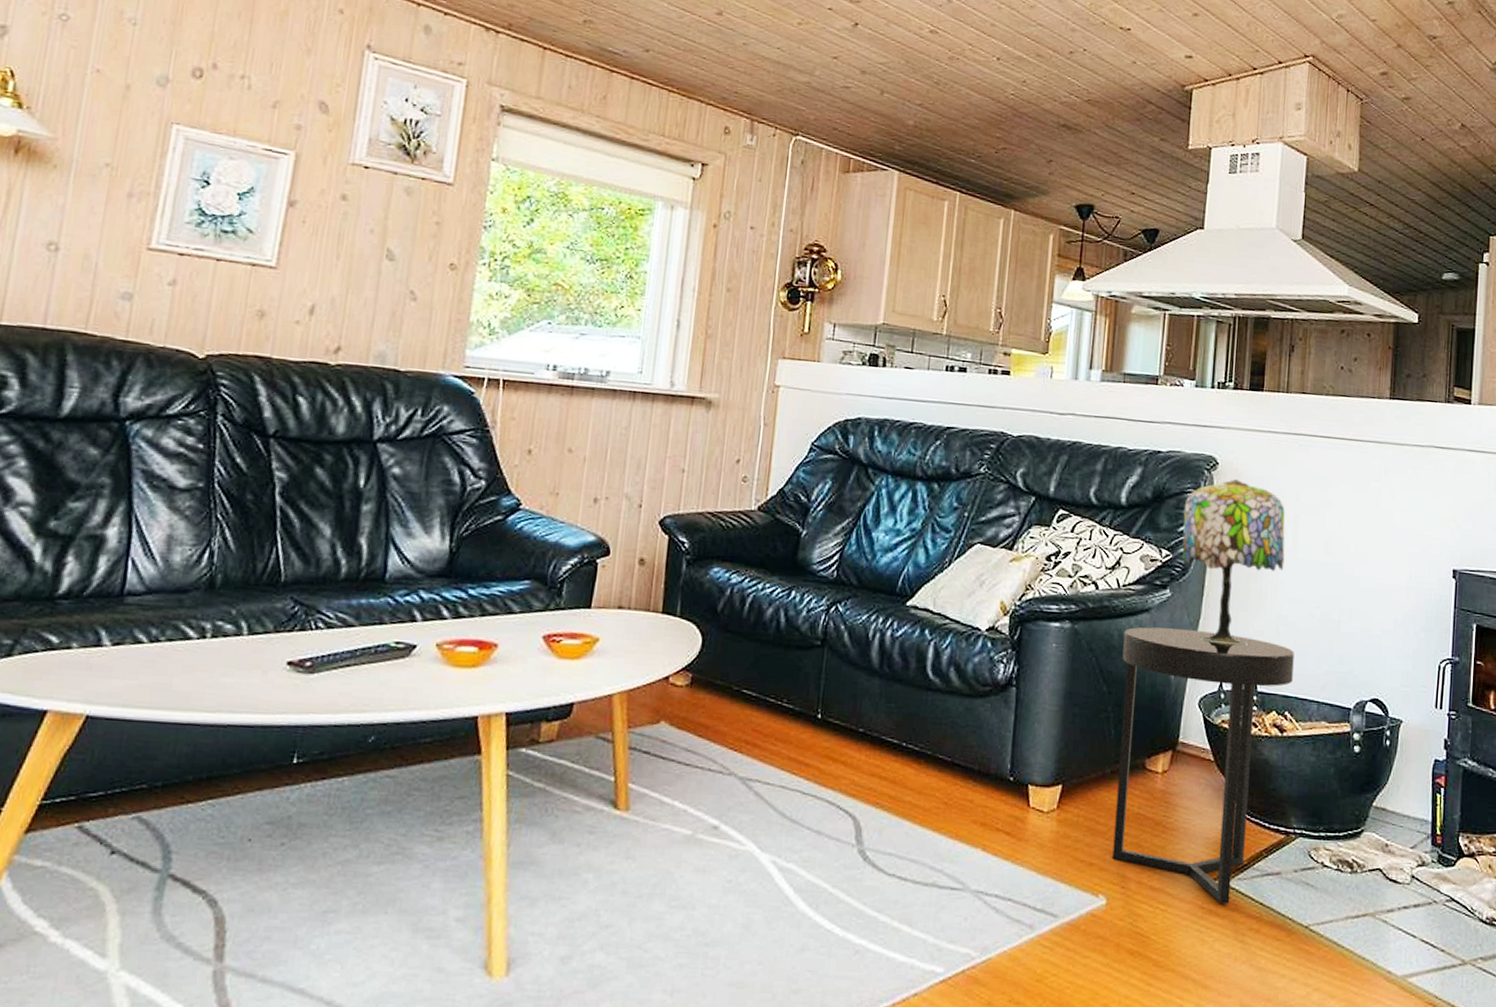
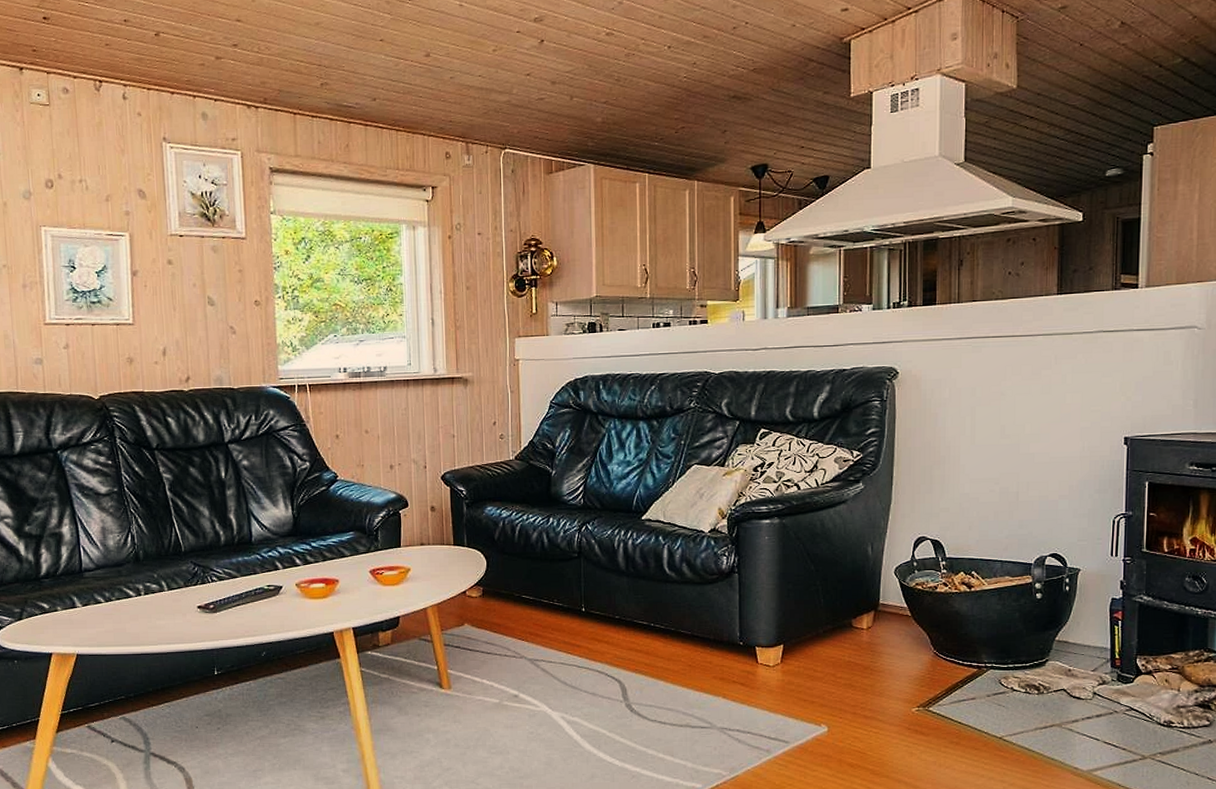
side table: present [1112,627,1294,905] -> none [825,513,978,725]
table lamp: present [1182,479,1285,646] -> none [870,384,964,523]

